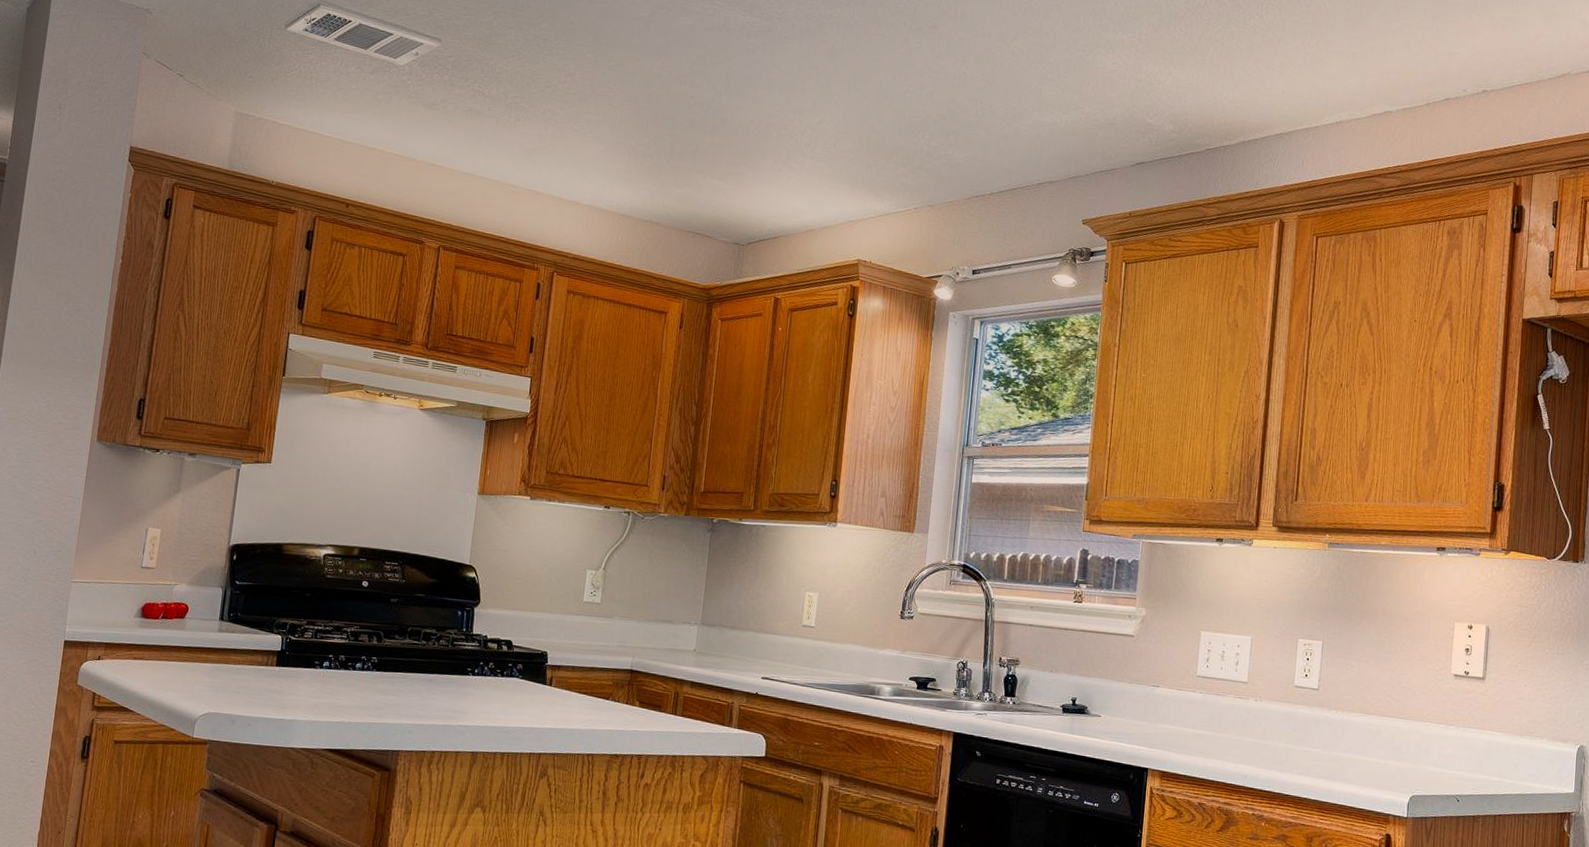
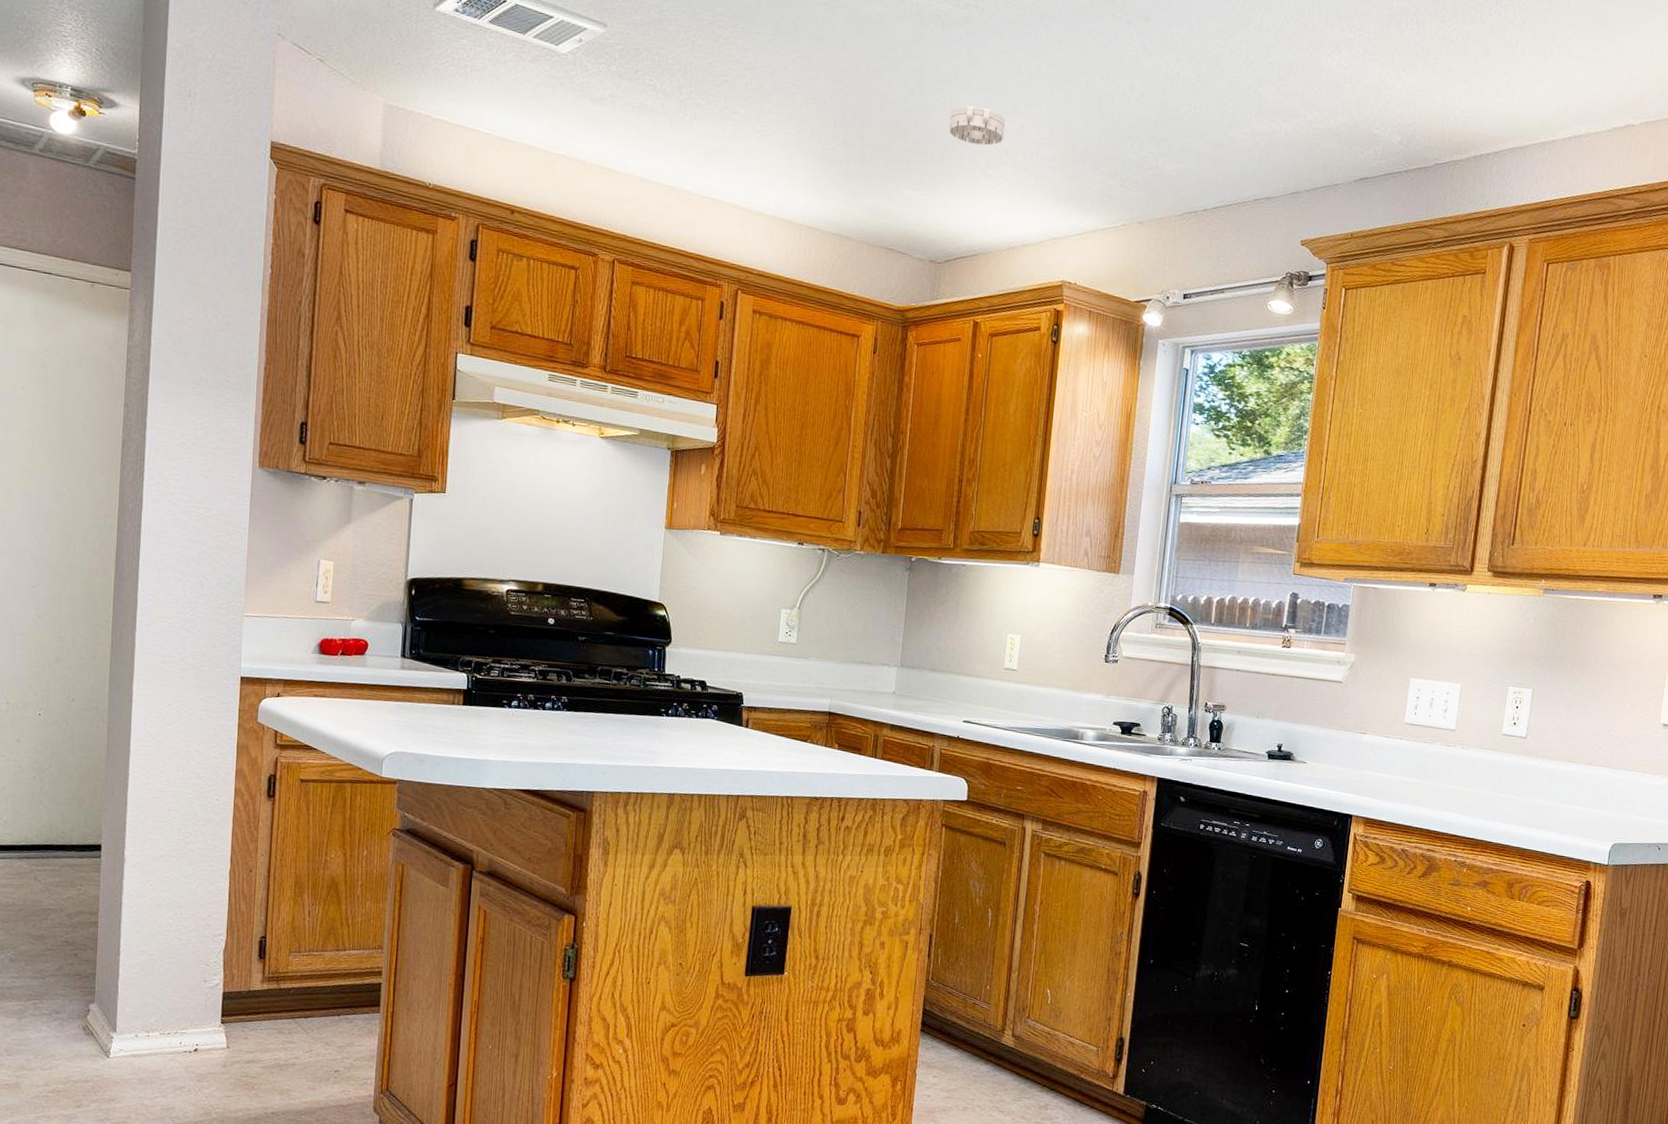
smoke detector: none [753,104,805,140] -> present [949,105,1005,146]

